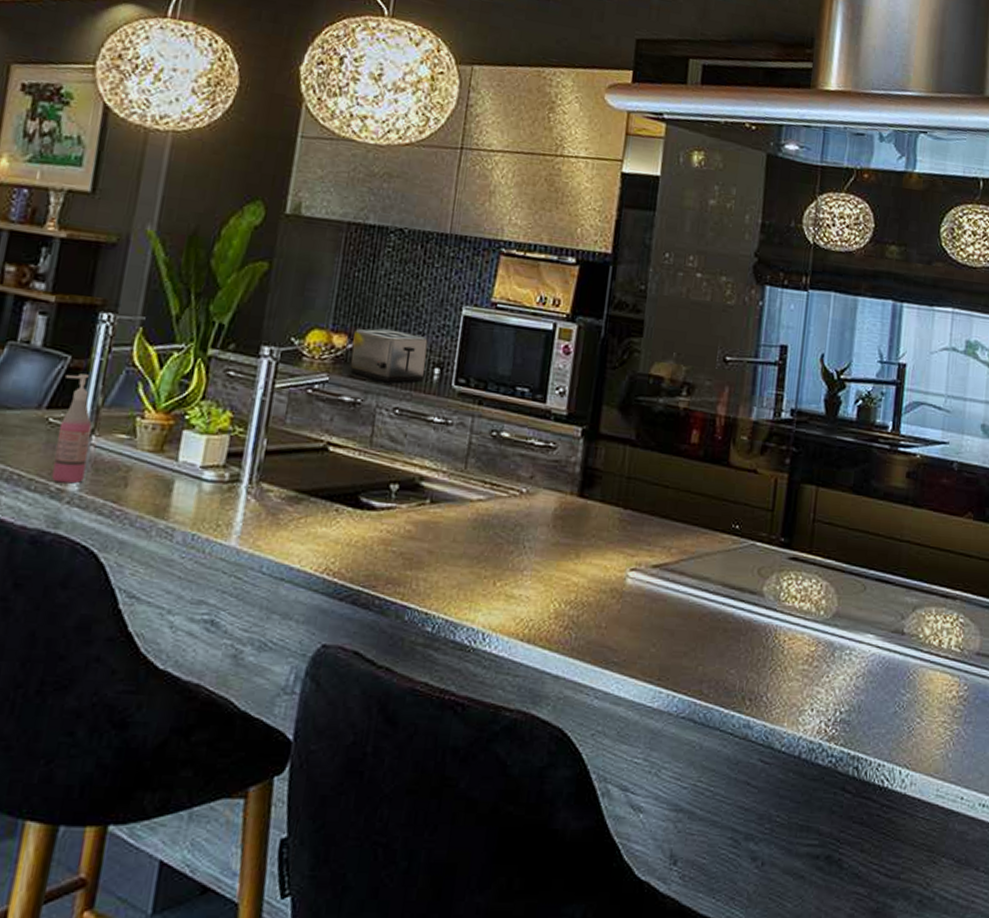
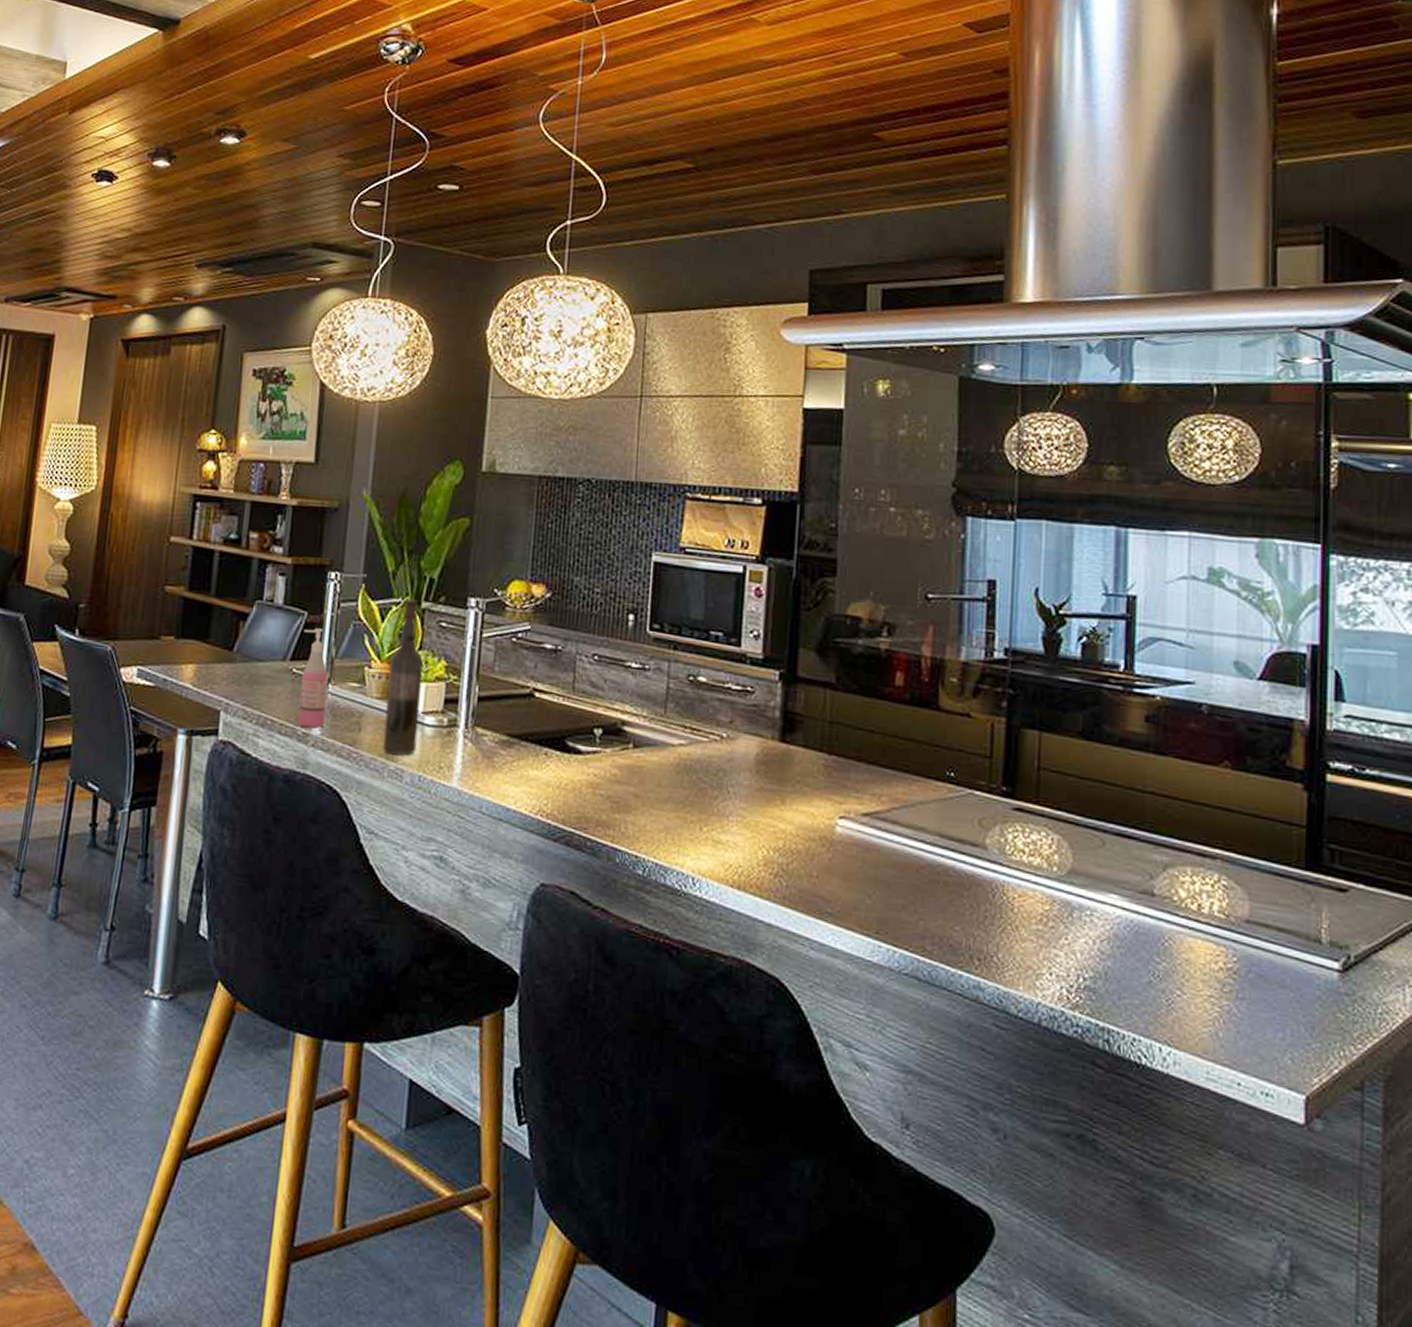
wine bottle: none [152,345,206,512] -> present [382,599,423,755]
toaster: present [350,328,428,384] -> none [549,577,621,631]

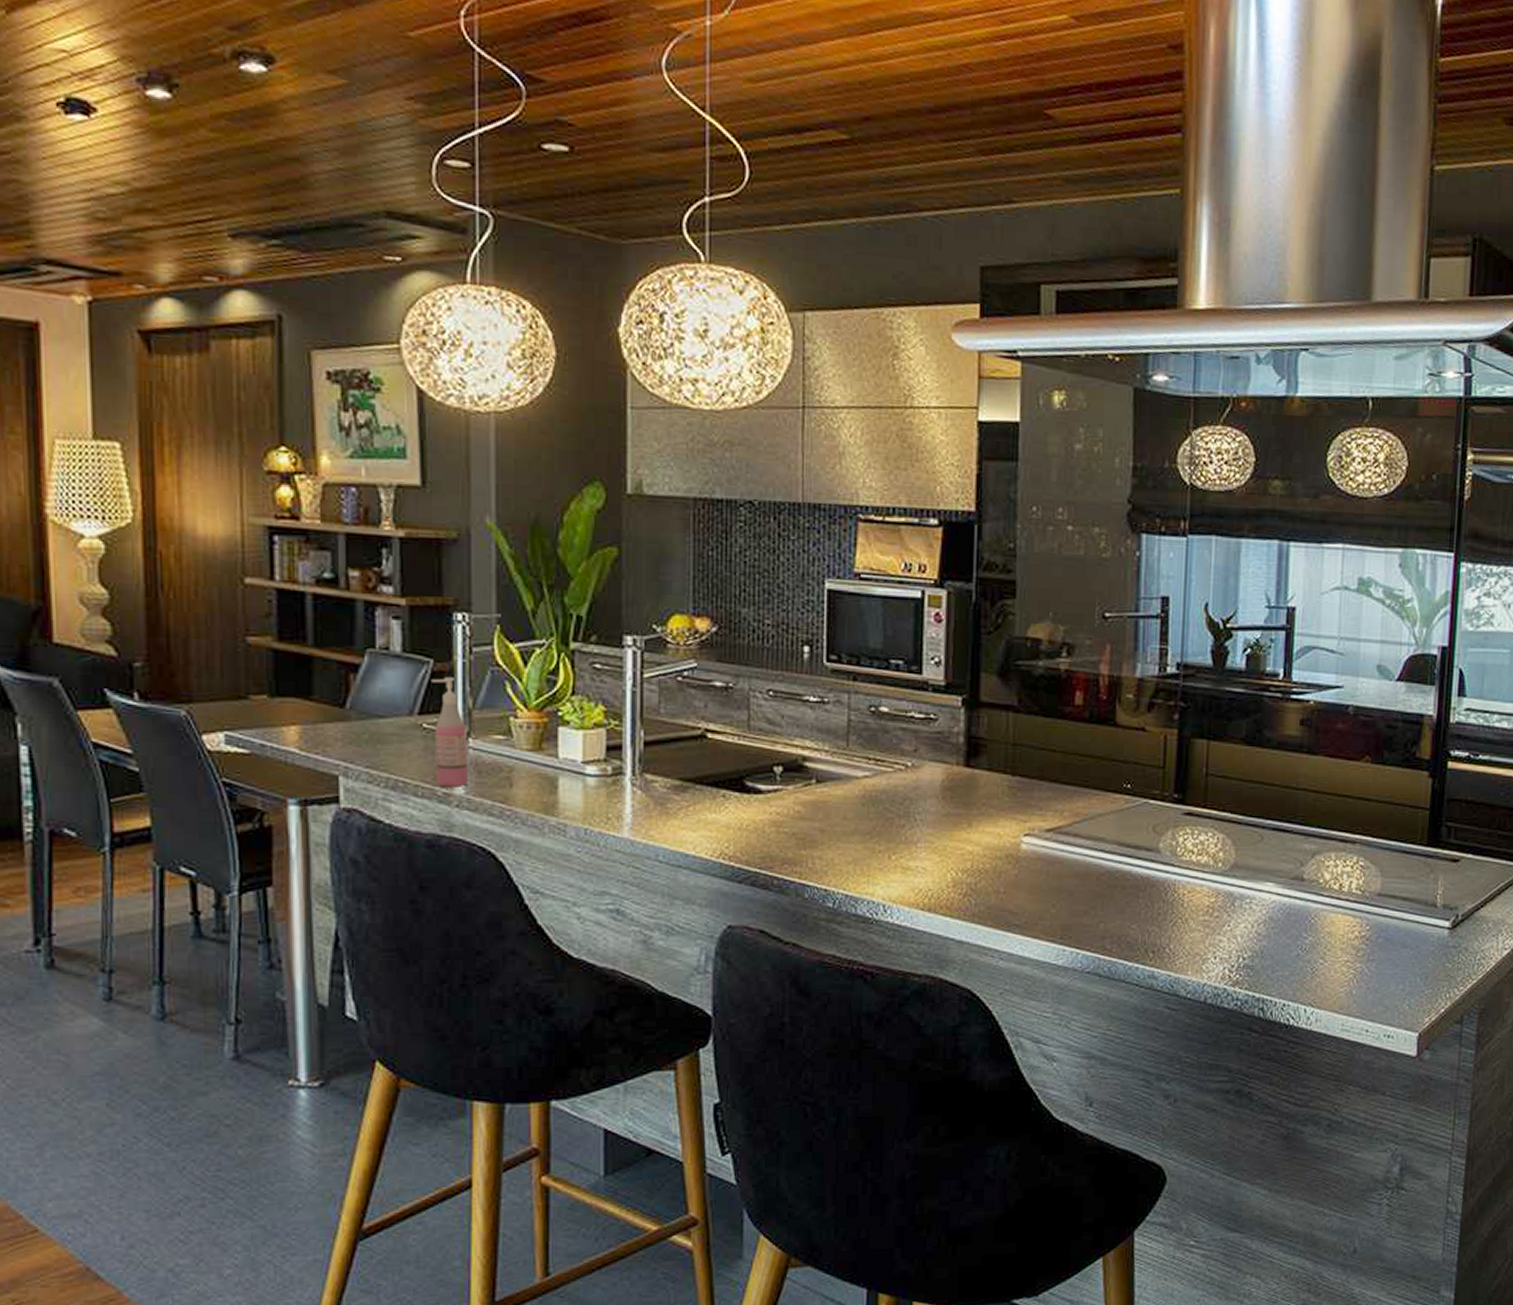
wine bottle: present [382,599,423,755] -> none [538,640,579,808]

